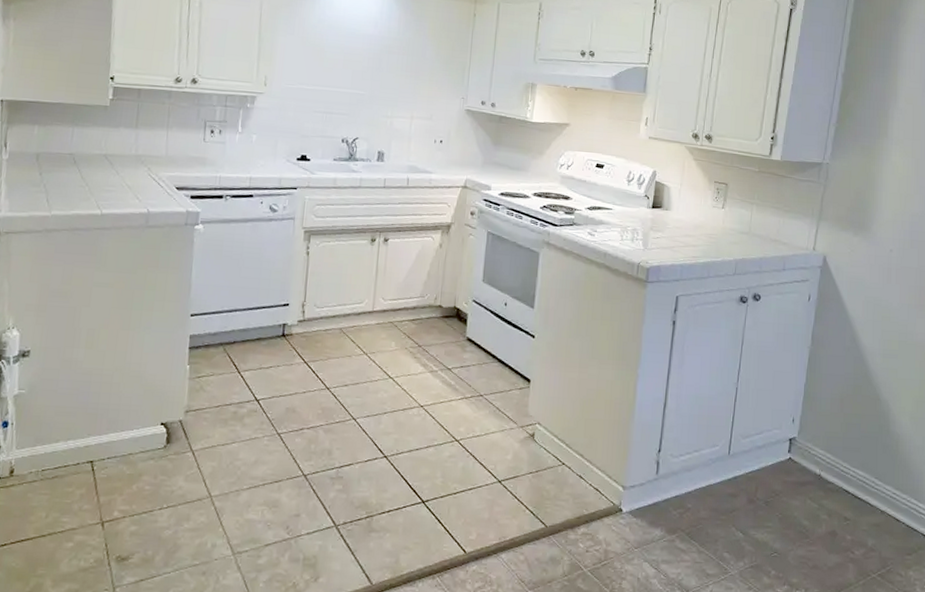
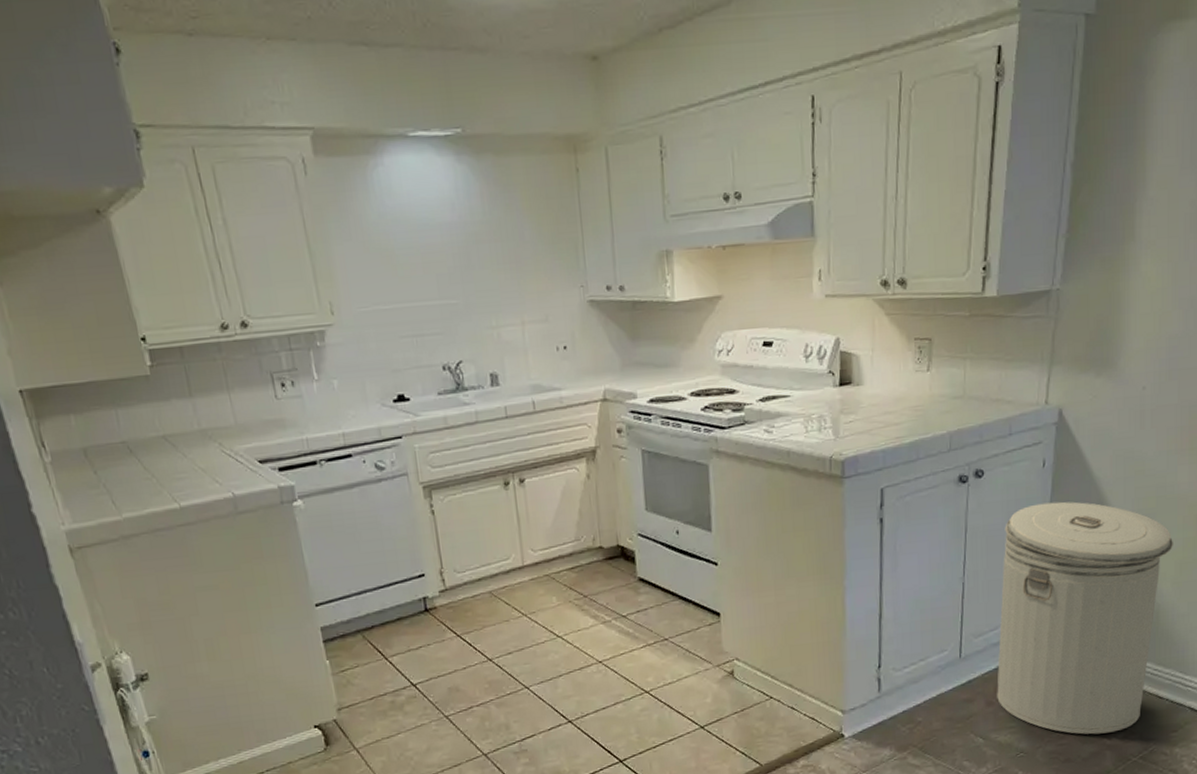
can: none [758,330,911,547] -> present [997,501,1173,735]

